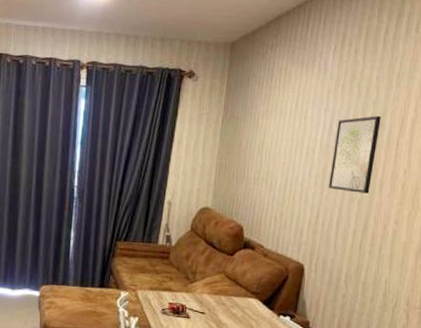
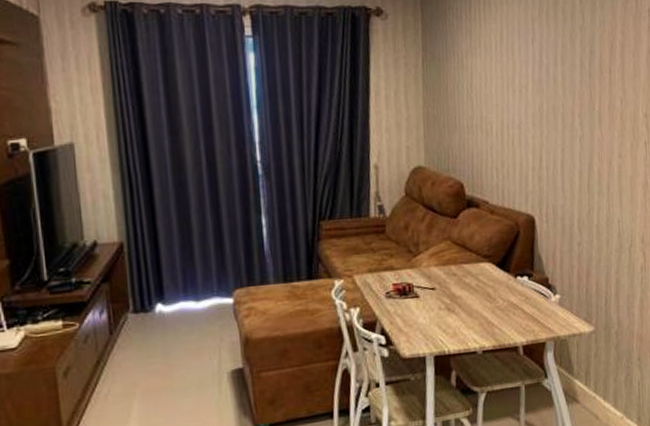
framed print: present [329,116,381,194] -> none [547,43,591,130]

